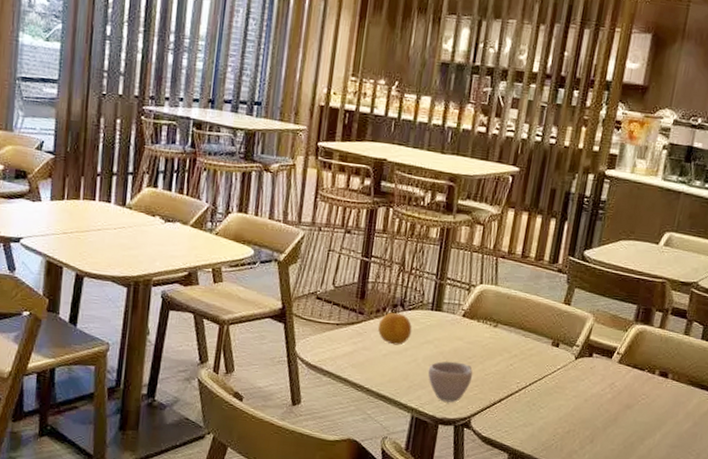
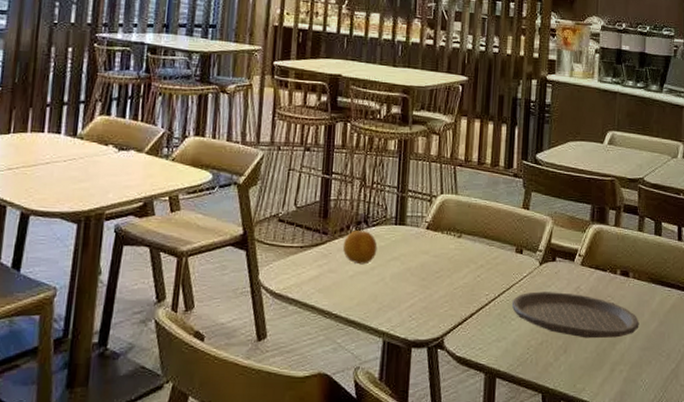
cup: present [427,361,473,403] -> none [396,277,442,322]
plate: none [542,384,672,434] -> present [511,291,639,339]

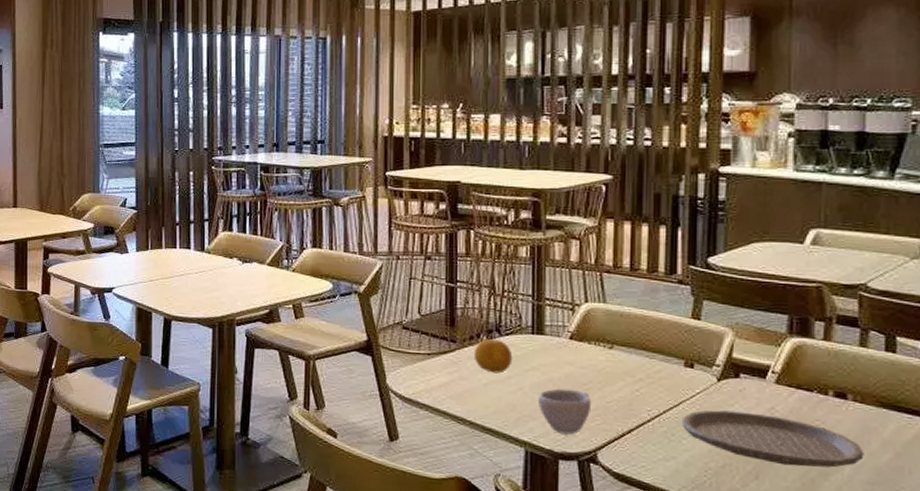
cup: none [396,277,442,322] -> present [537,388,592,435]

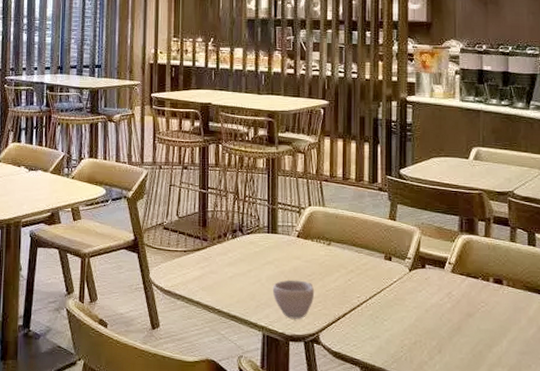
fruit: present [473,339,513,374] -> none [221,238,253,268]
plate: present [681,410,864,468] -> none [383,295,516,341]

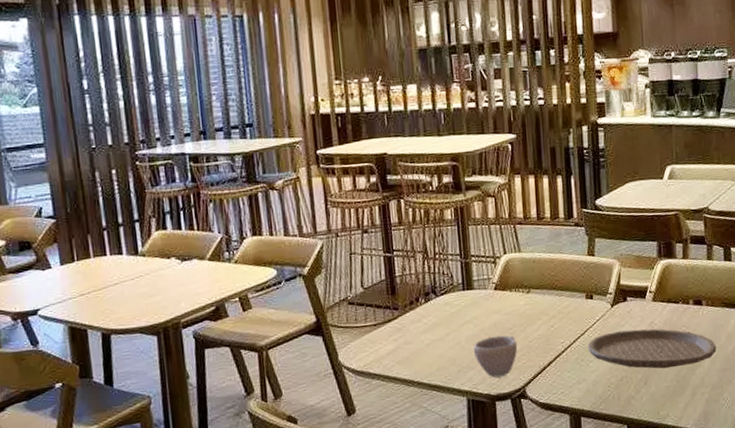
plate: none [383,295,516,341] -> present [587,328,717,369]

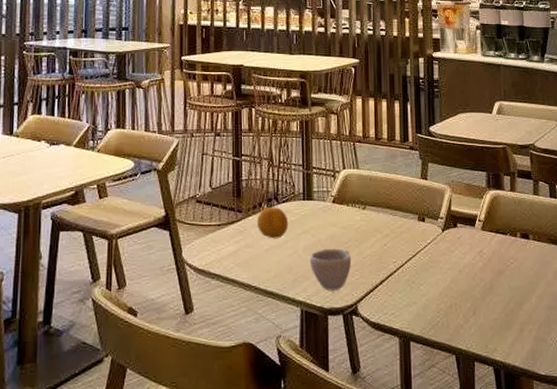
fruit: none [414,300,449,333] -> present [256,207,289,239]
plate: present [587,328,717,369] -> none [418,256,544,300]

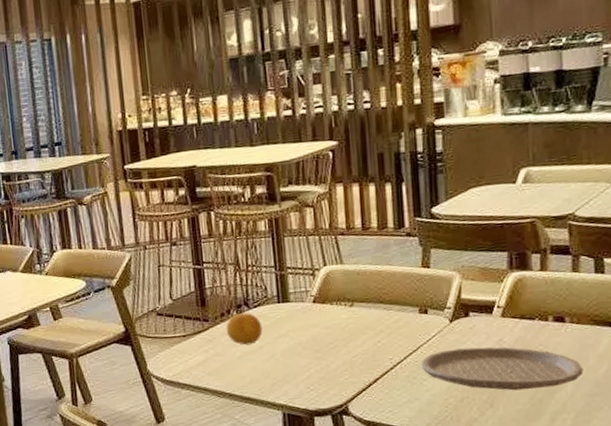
cup: present [309,248,352,291] -> none [289,349,339,393]
plate: none [418,256,544,300] -> present [421,346,584,391]

